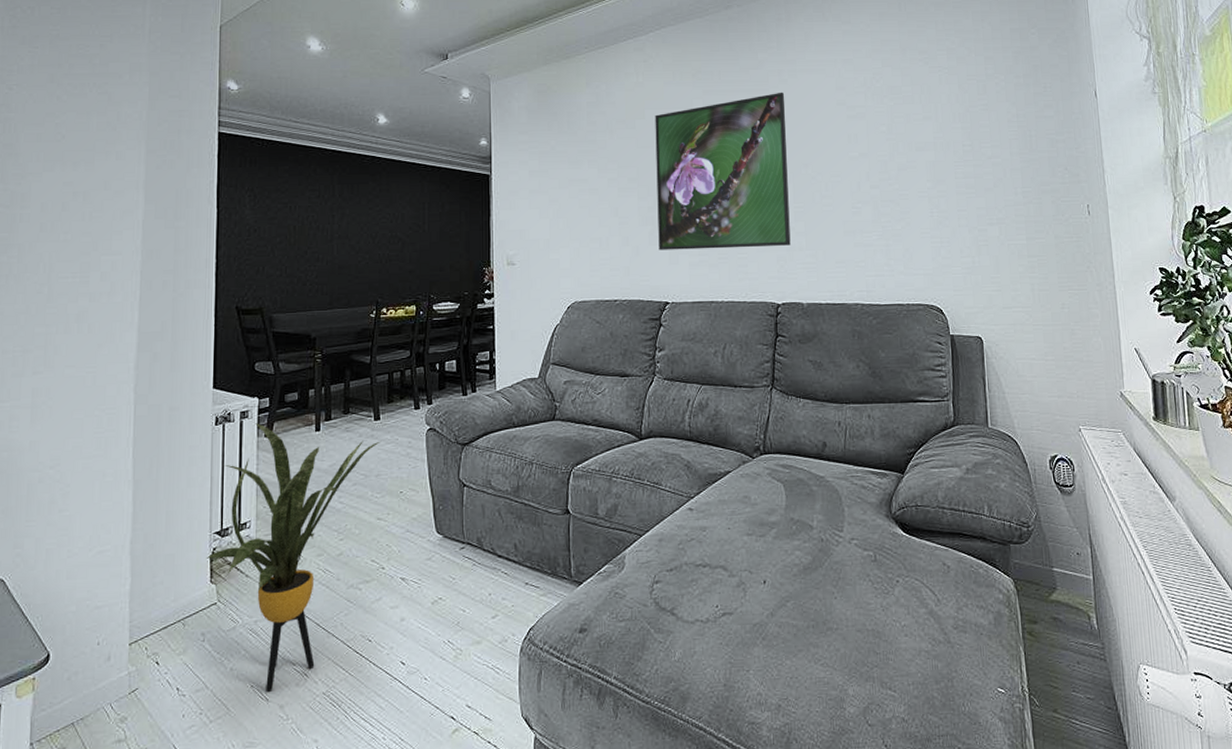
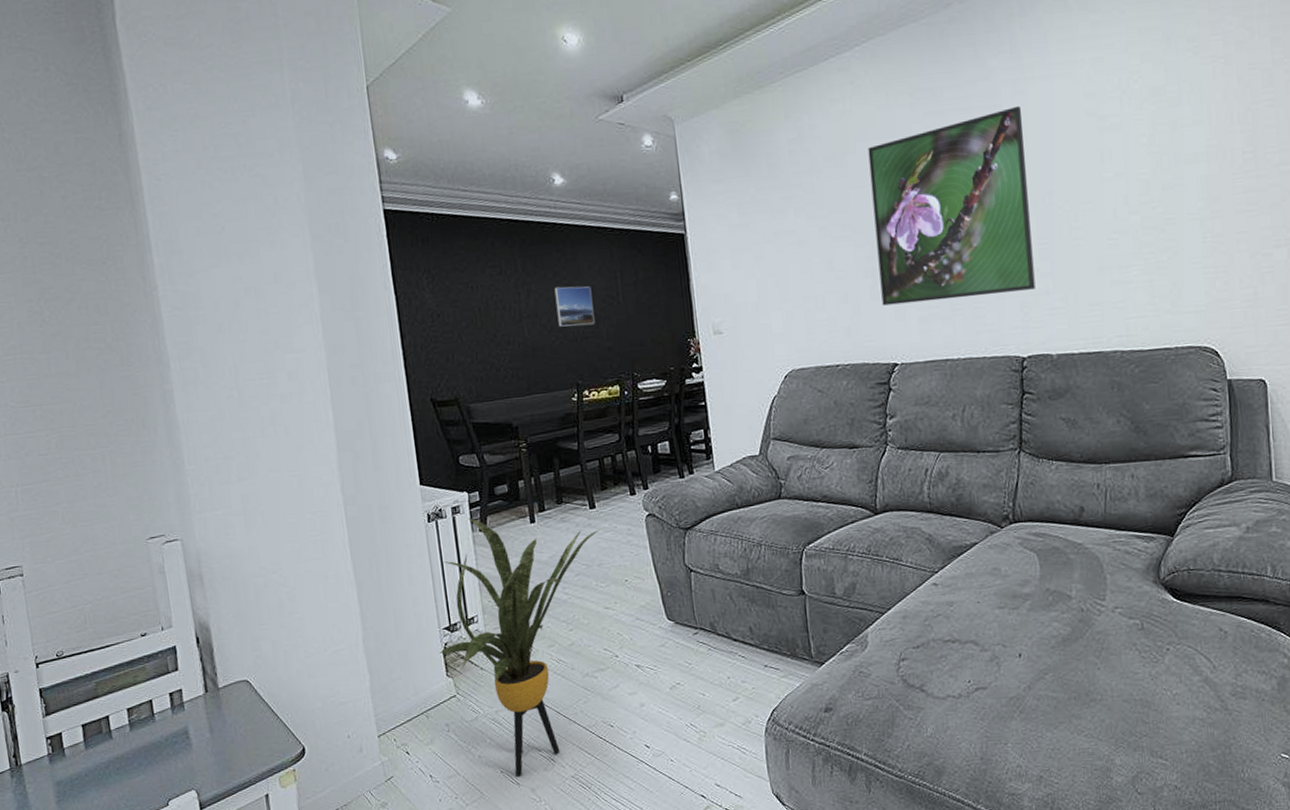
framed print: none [366,212,400,249] -> present [554,286,595,327]

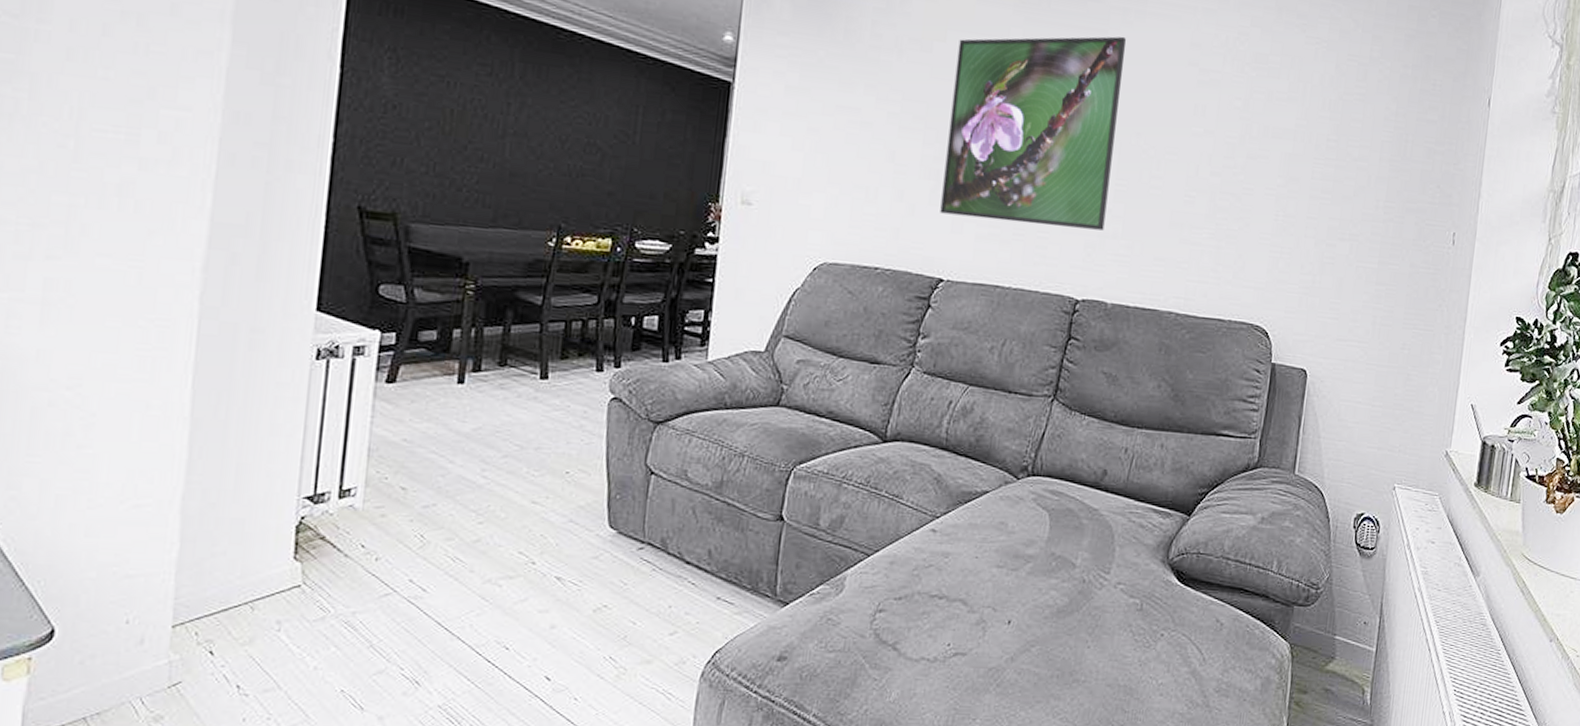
house plant: present [439,518,600,776] -> none [289,363,547,699]
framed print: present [554,286,595,327] -> none [551,107,603,162]

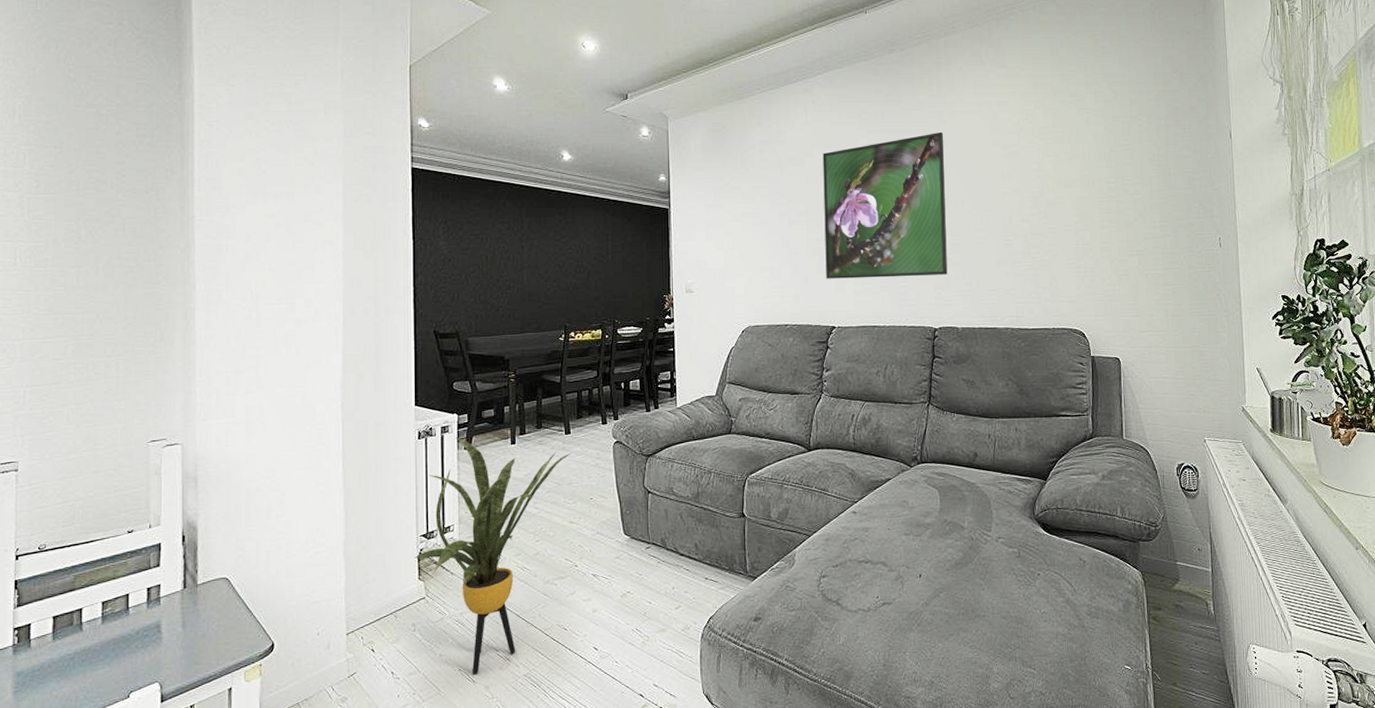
house plant: none [289,363,547,699] -> present [414,437,572,674]

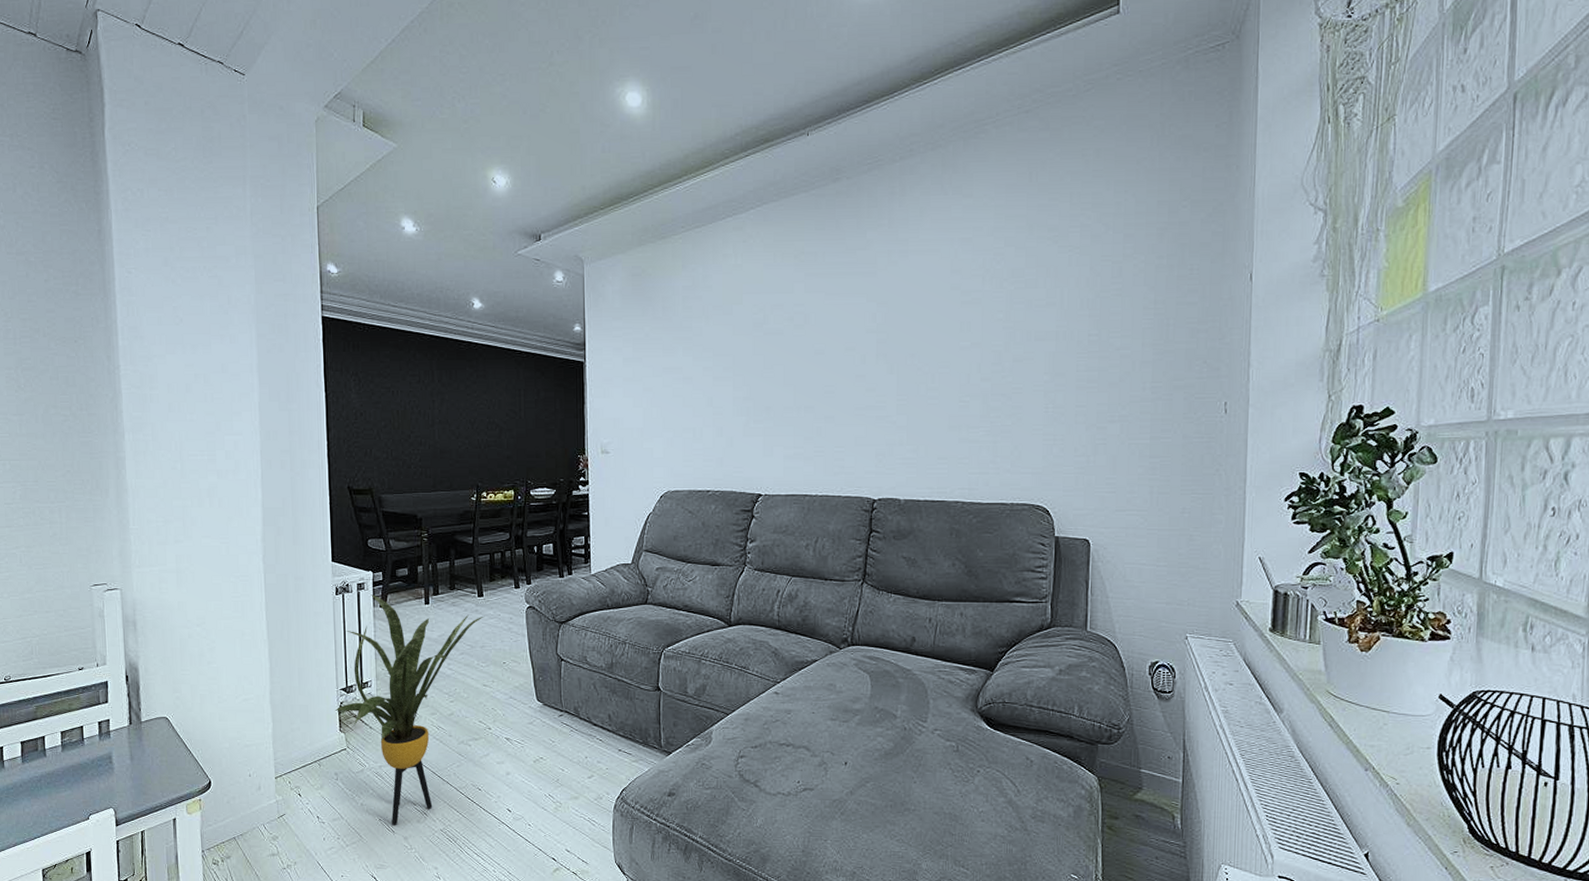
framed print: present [822,131,948,279] -> none [753,275,894,442]

